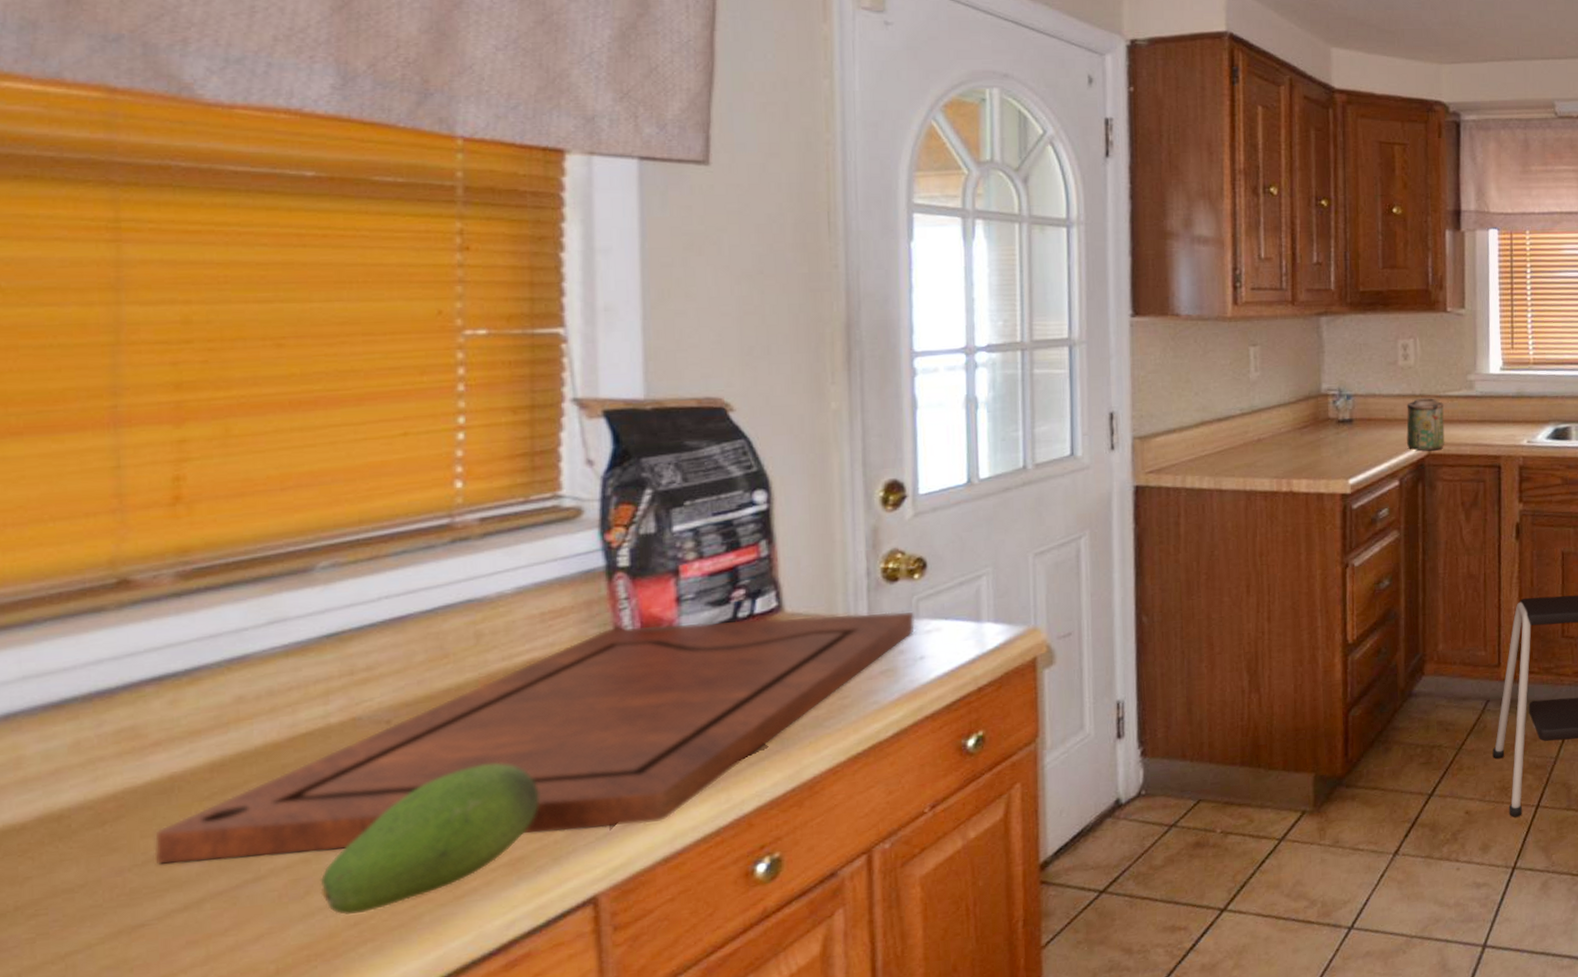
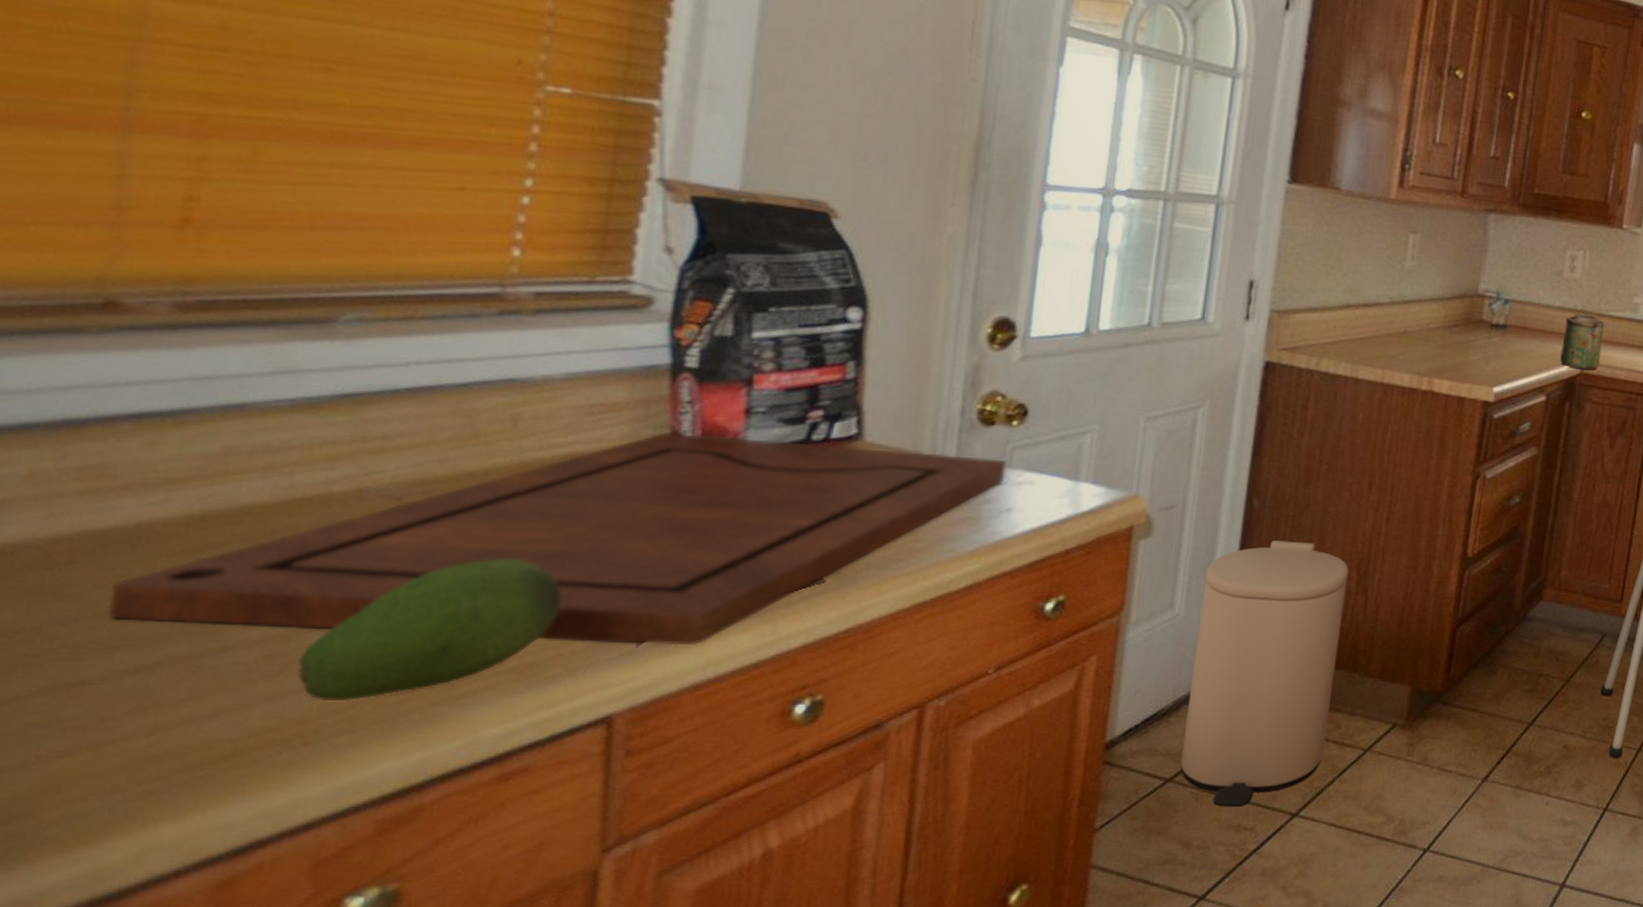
pedal bin: none [1108,650,1242,911] -> present [1181,540,1349,807]

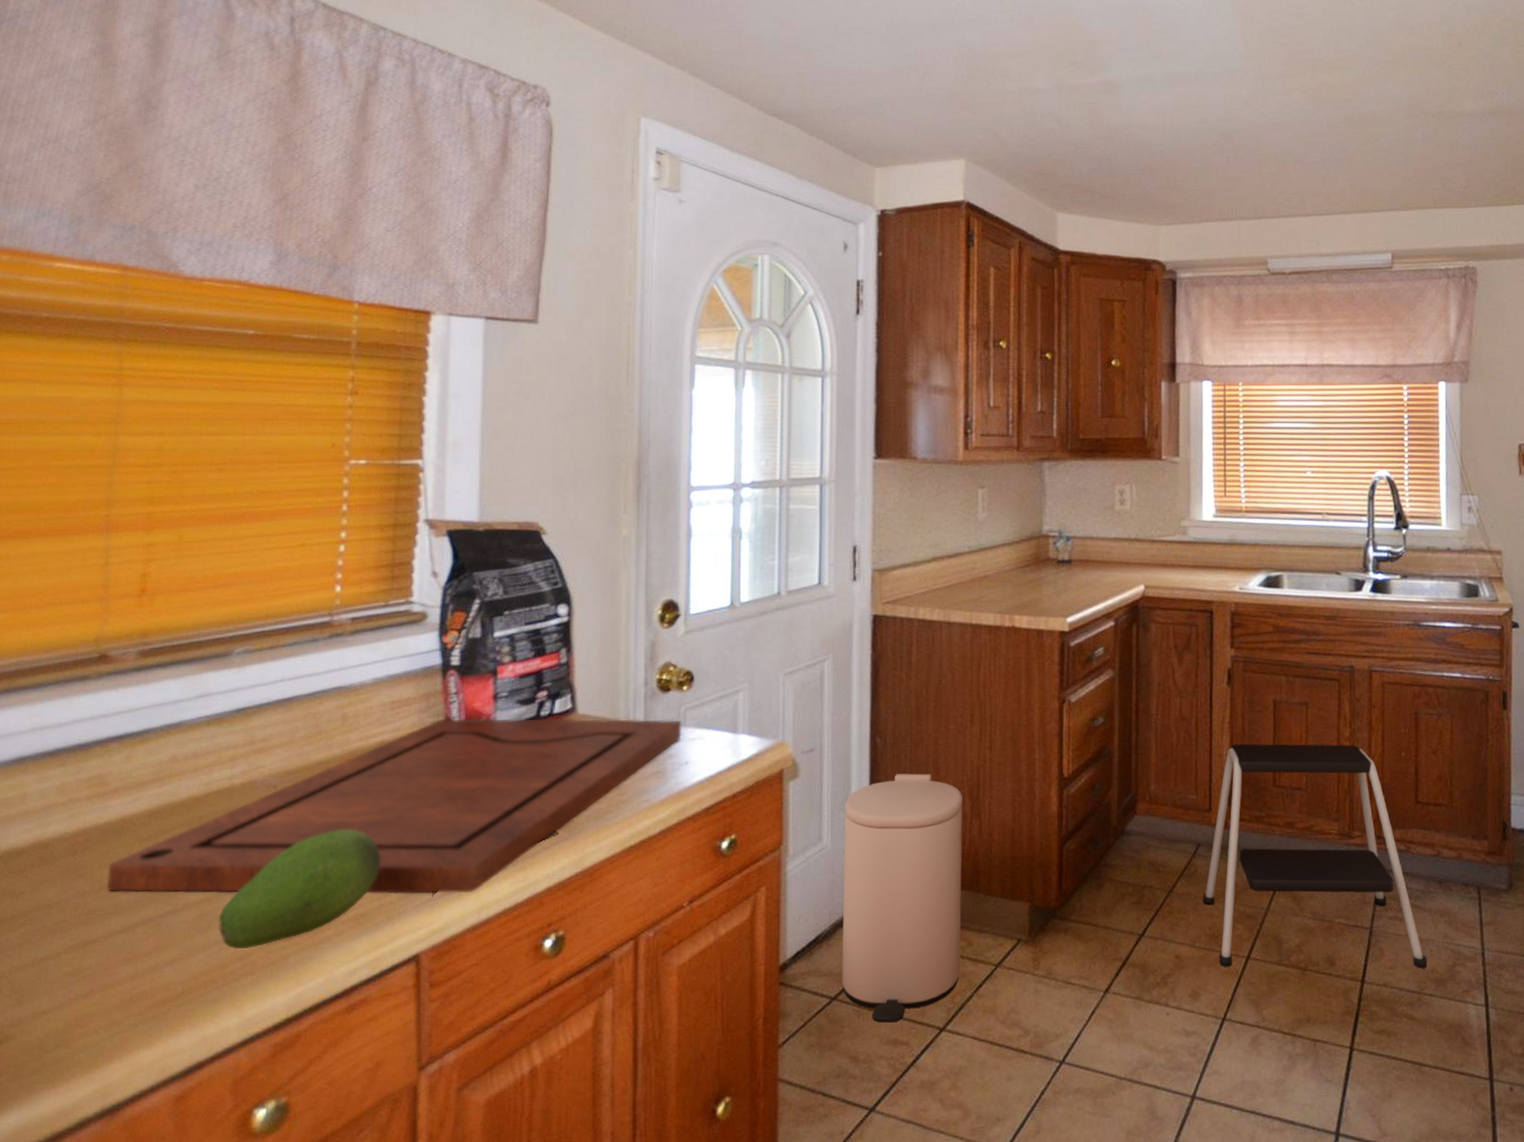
canister: present [1560,313,1605,370] -> none [1122,541,1159,594]

